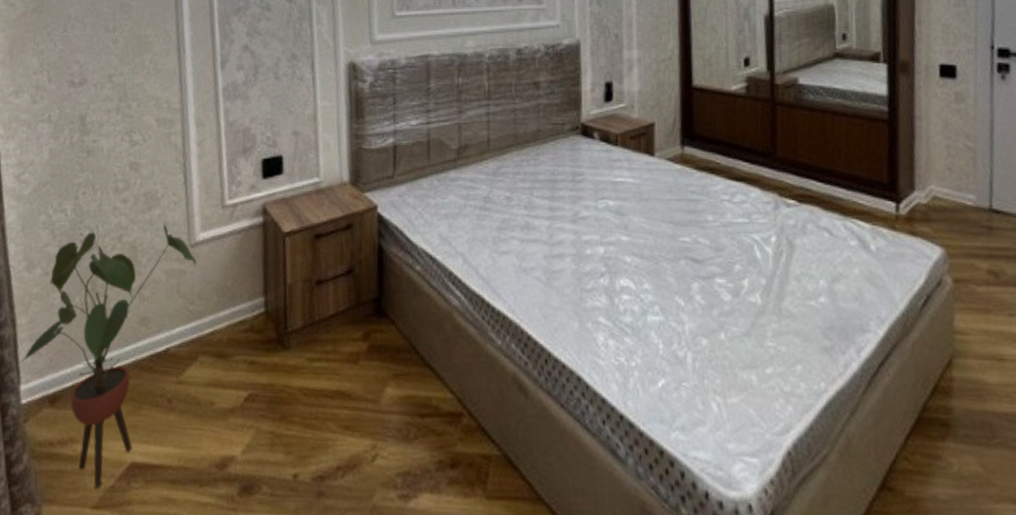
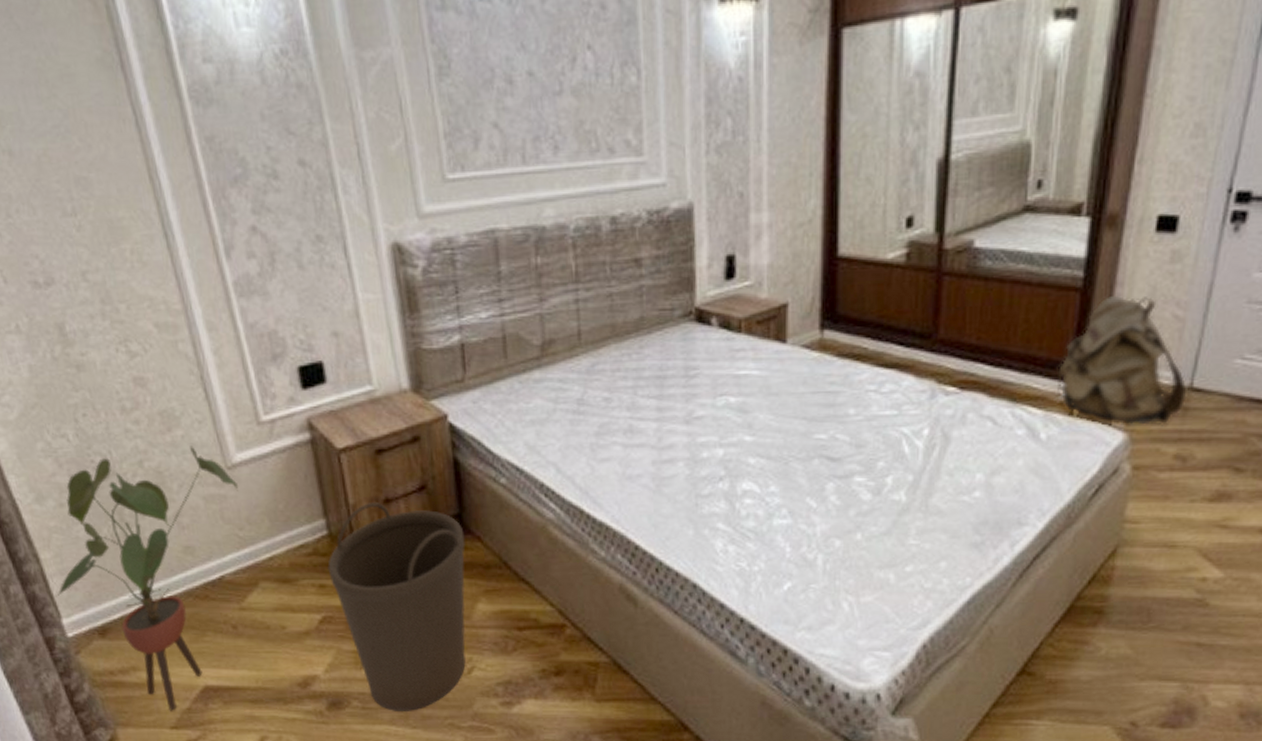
basket: none [260,283,381,501] -> present [327,503,466,711]
backpack: none [878,127,989,242] -> present [1055,294,1188,425]

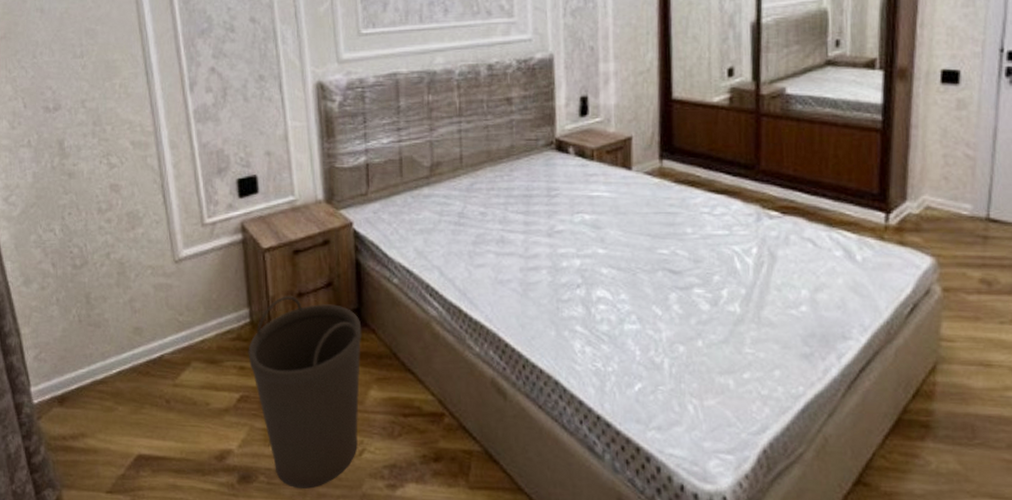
house plant: present [55,446,238,711] -> none [28,242,182,476]
backpack: present [1055,294,1188,425] -> none [866,135,985,251]

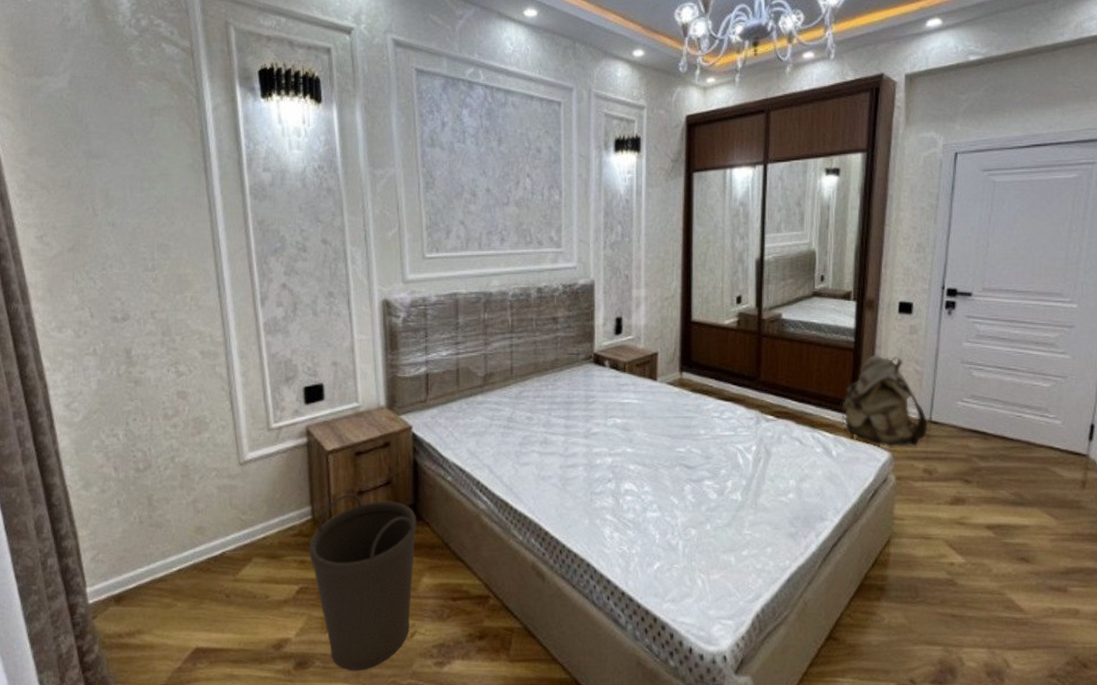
backpack: none [866,135,985,251] -> present [841,354,928,447]

